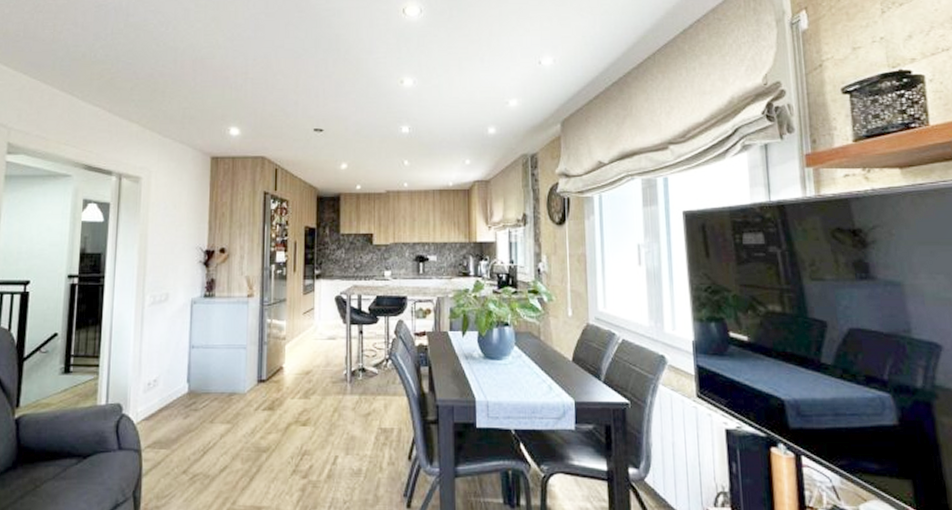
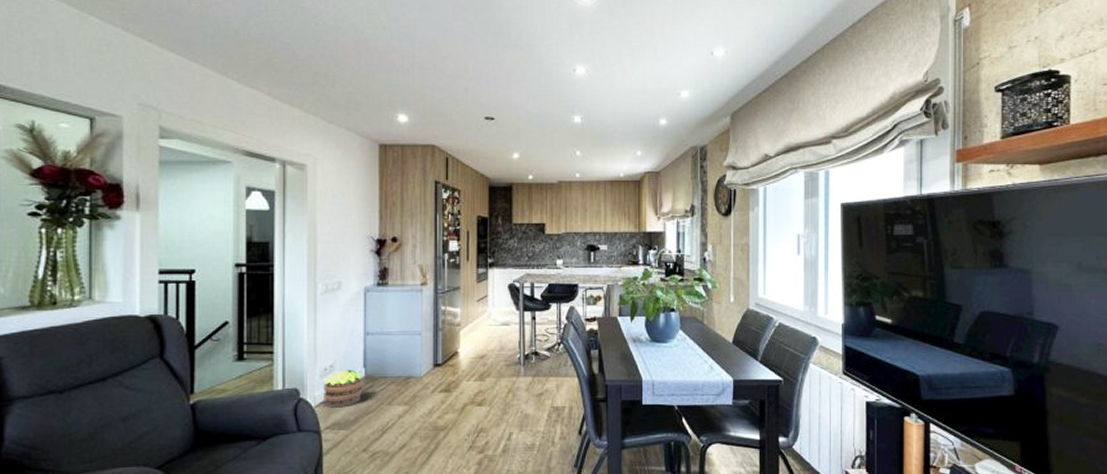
potted plant: none [145,385,186,425] -> present [322,370,363,408]

